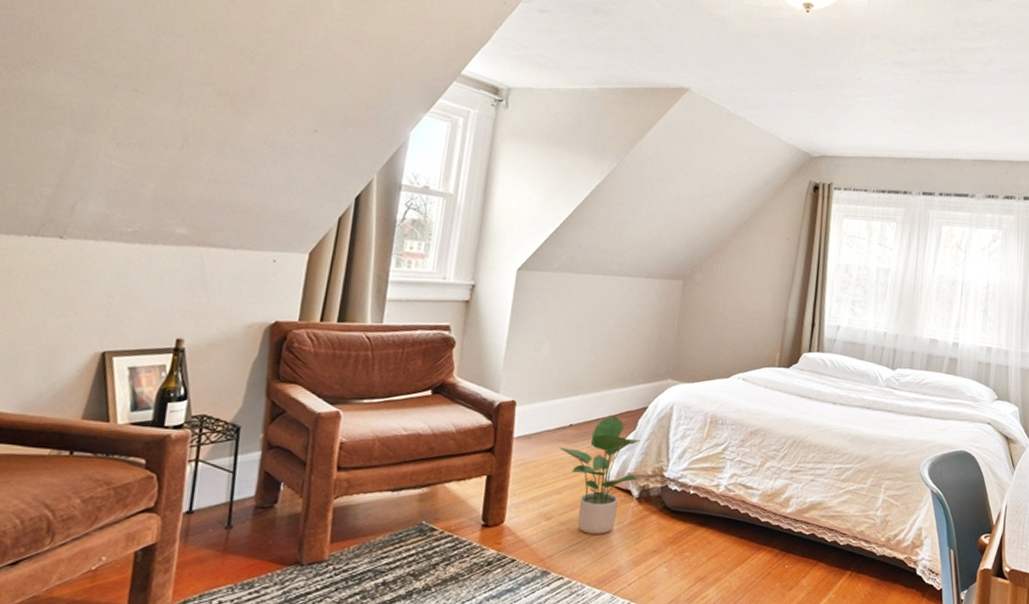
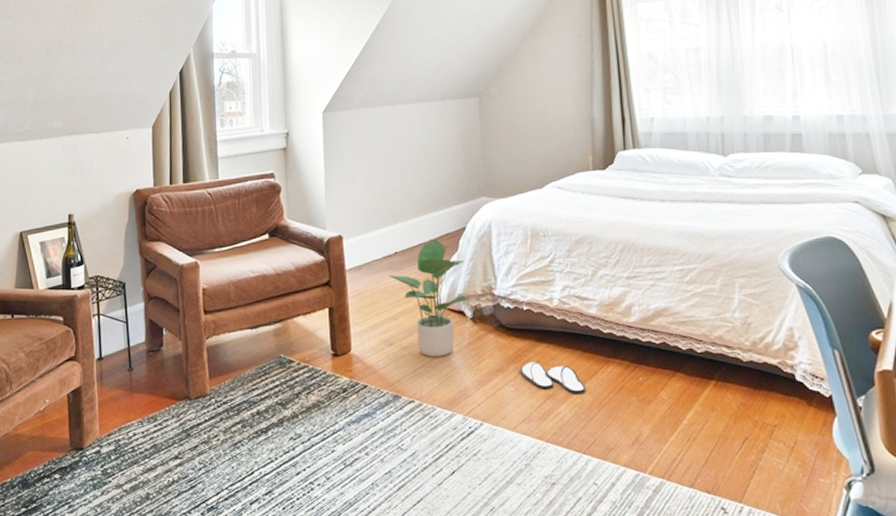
slippers: none [676,544,736,578] -> present [520,361,586,394]

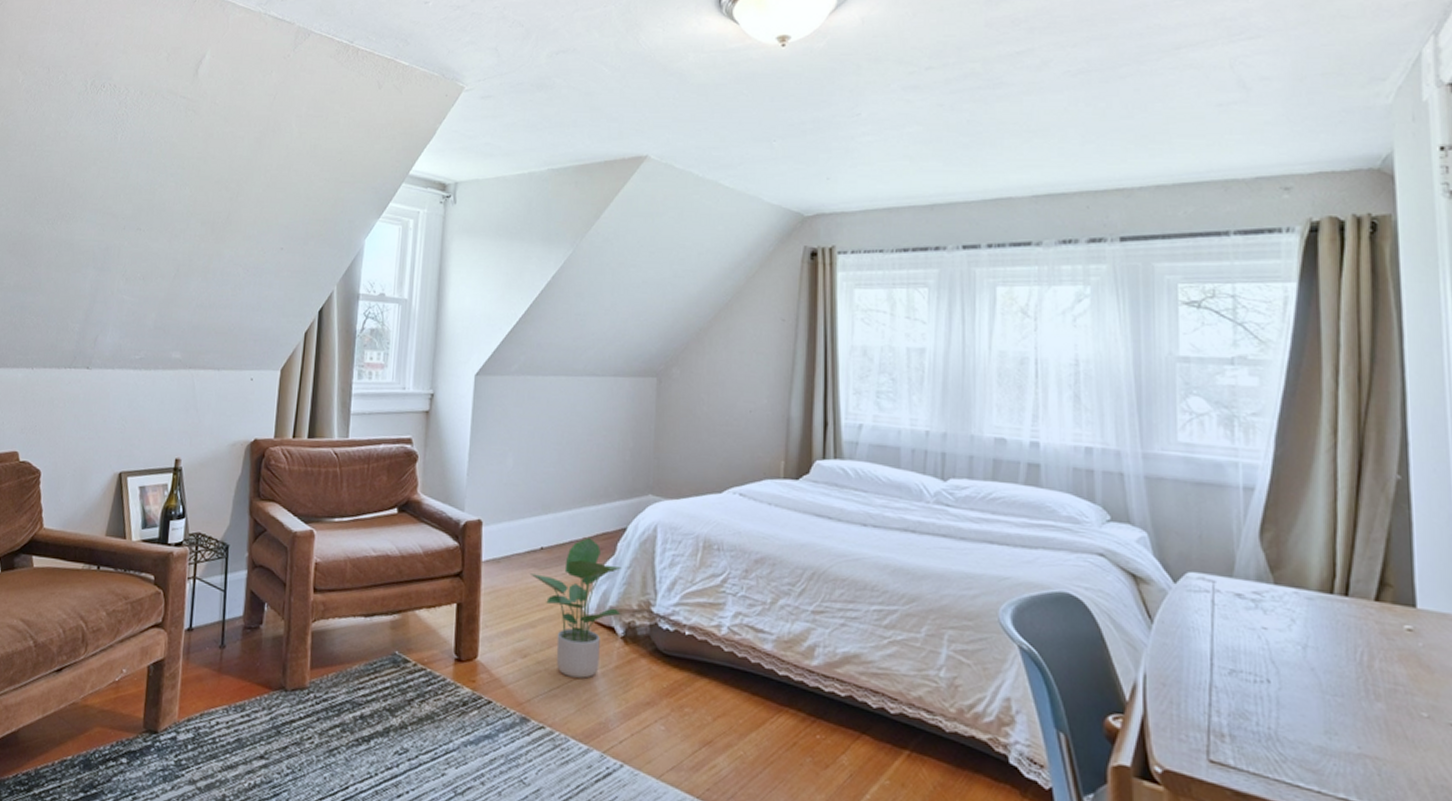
slippers: present [520,361,586,394] -> none [673,698,751,745]

